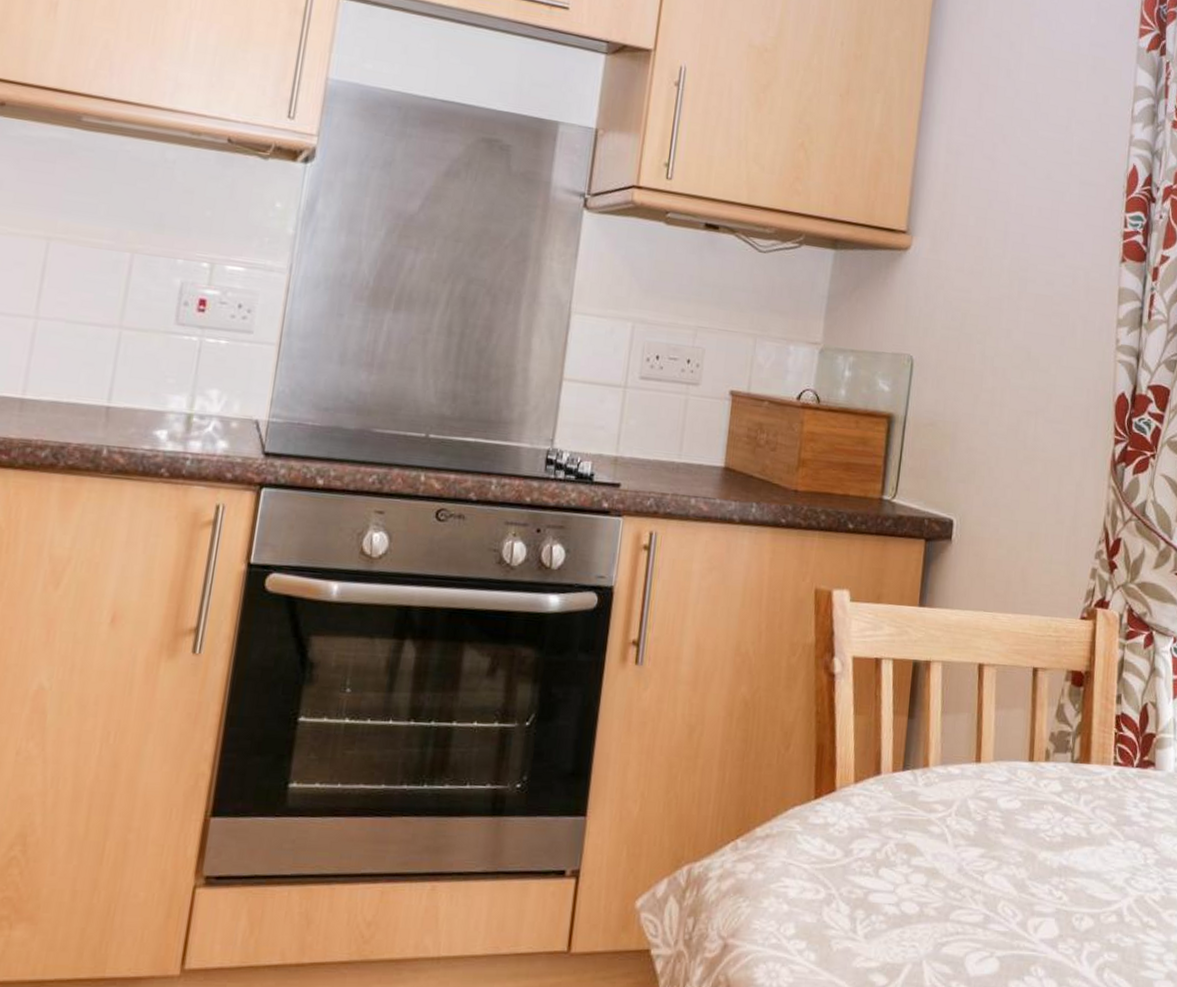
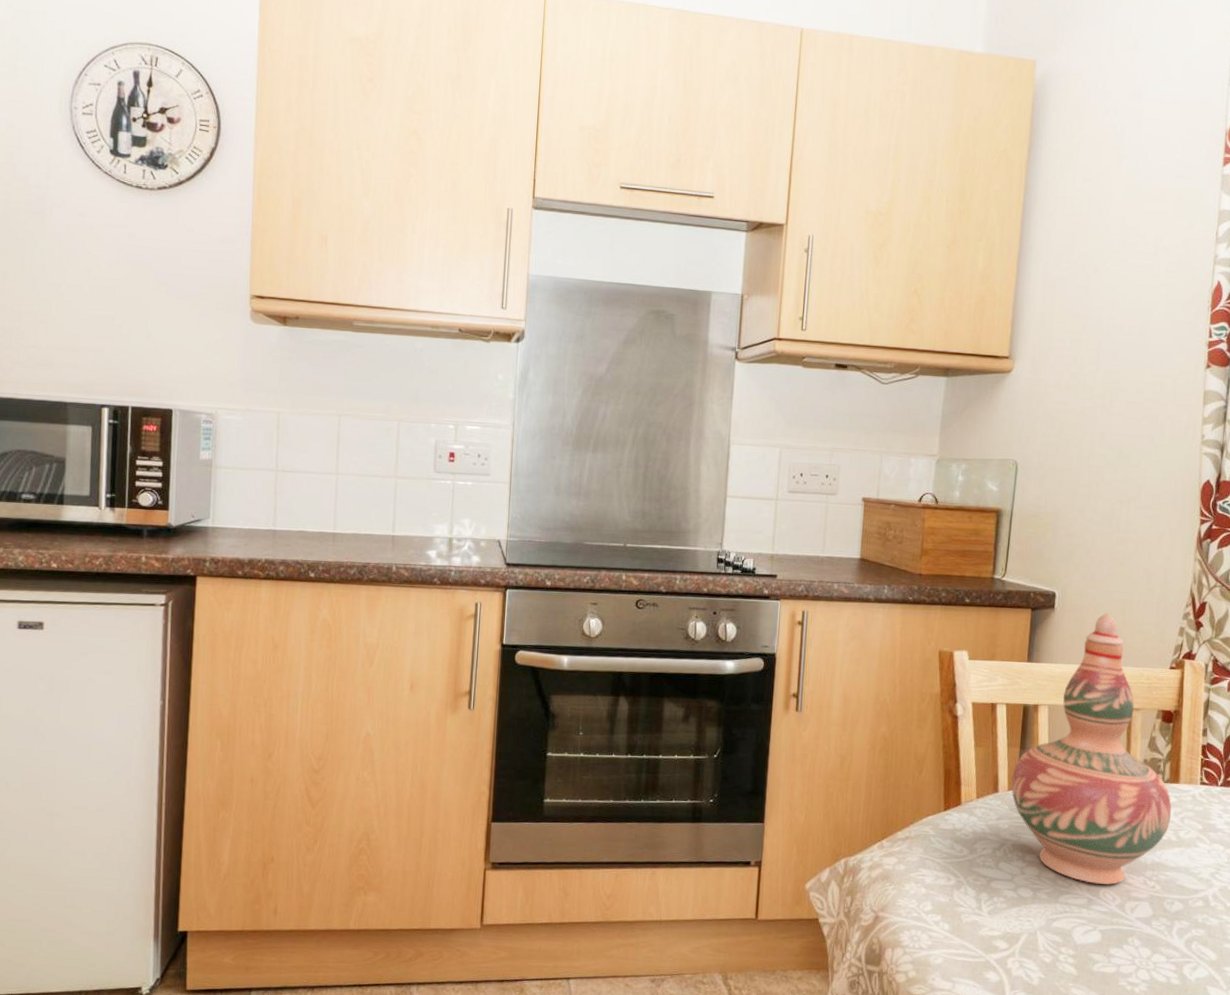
decorative vase: none [896,548,1082,896] -> present [1011,614,1172,885]

